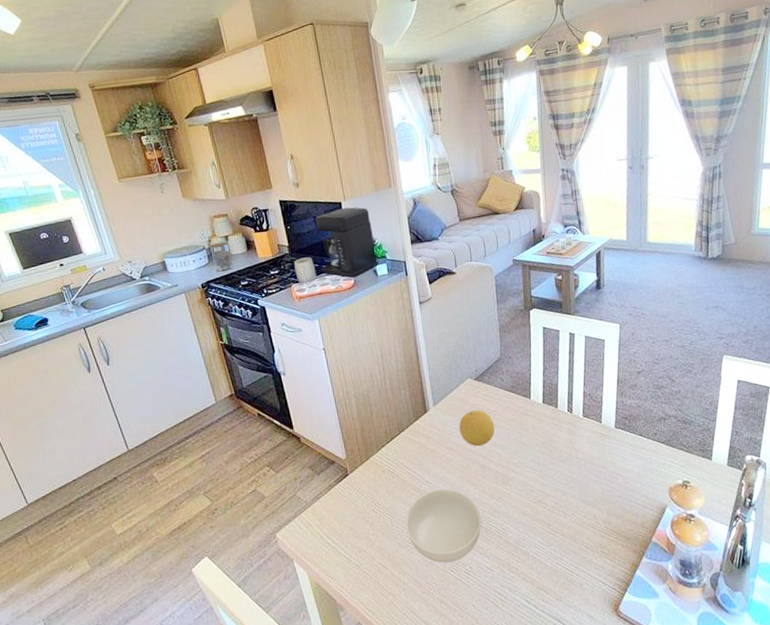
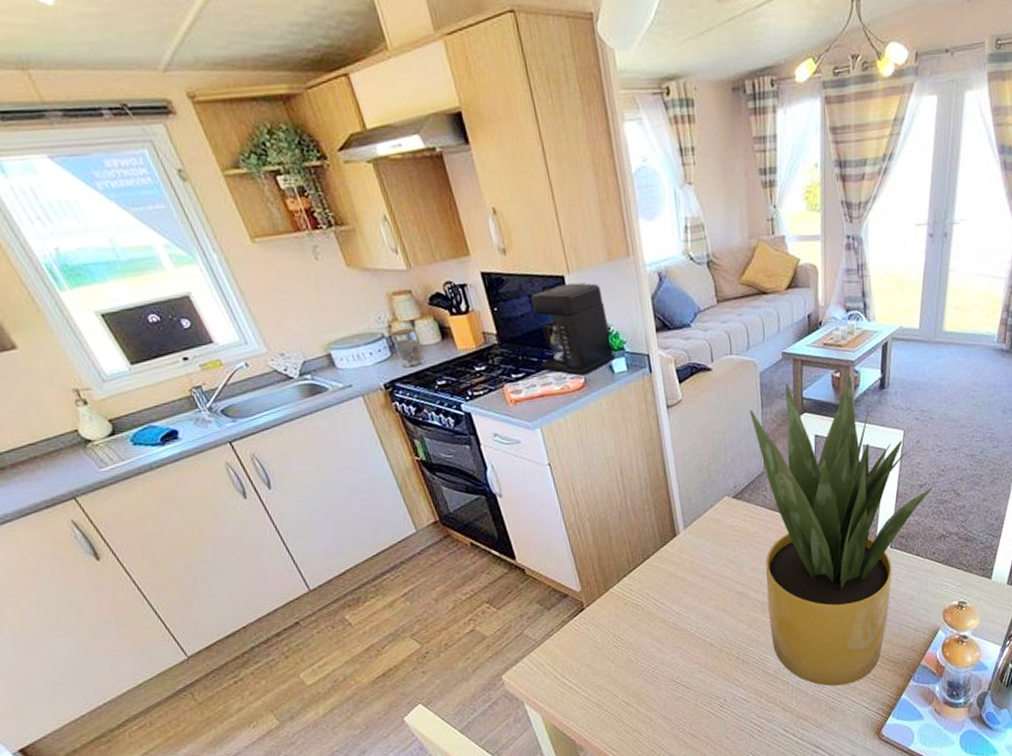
mug: present [294,257,317,284] -> none [505,348,536,384]
bowl: present [405,488,481,563] -> none [652,619,738,697]
fruit: present [459,410,495,447] -> none [714,532,756,573]
planter: none [487,279,649,559] -> present [749,377,932,686]

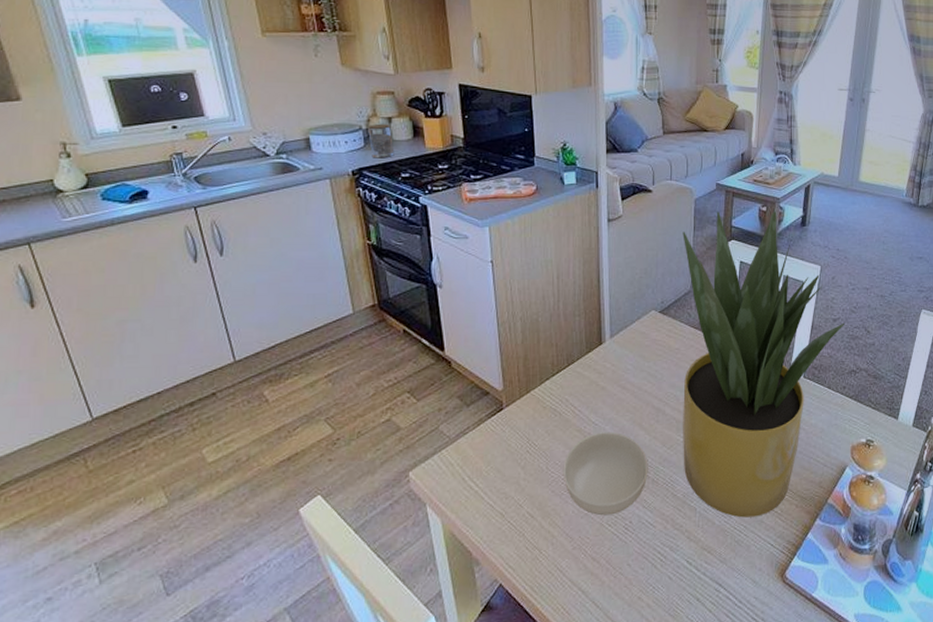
coffee maker: present [530,283,616,376] -> none [499,102,567,183]
bowl: none [652,619,738,697] -> present [563,432,648,516]

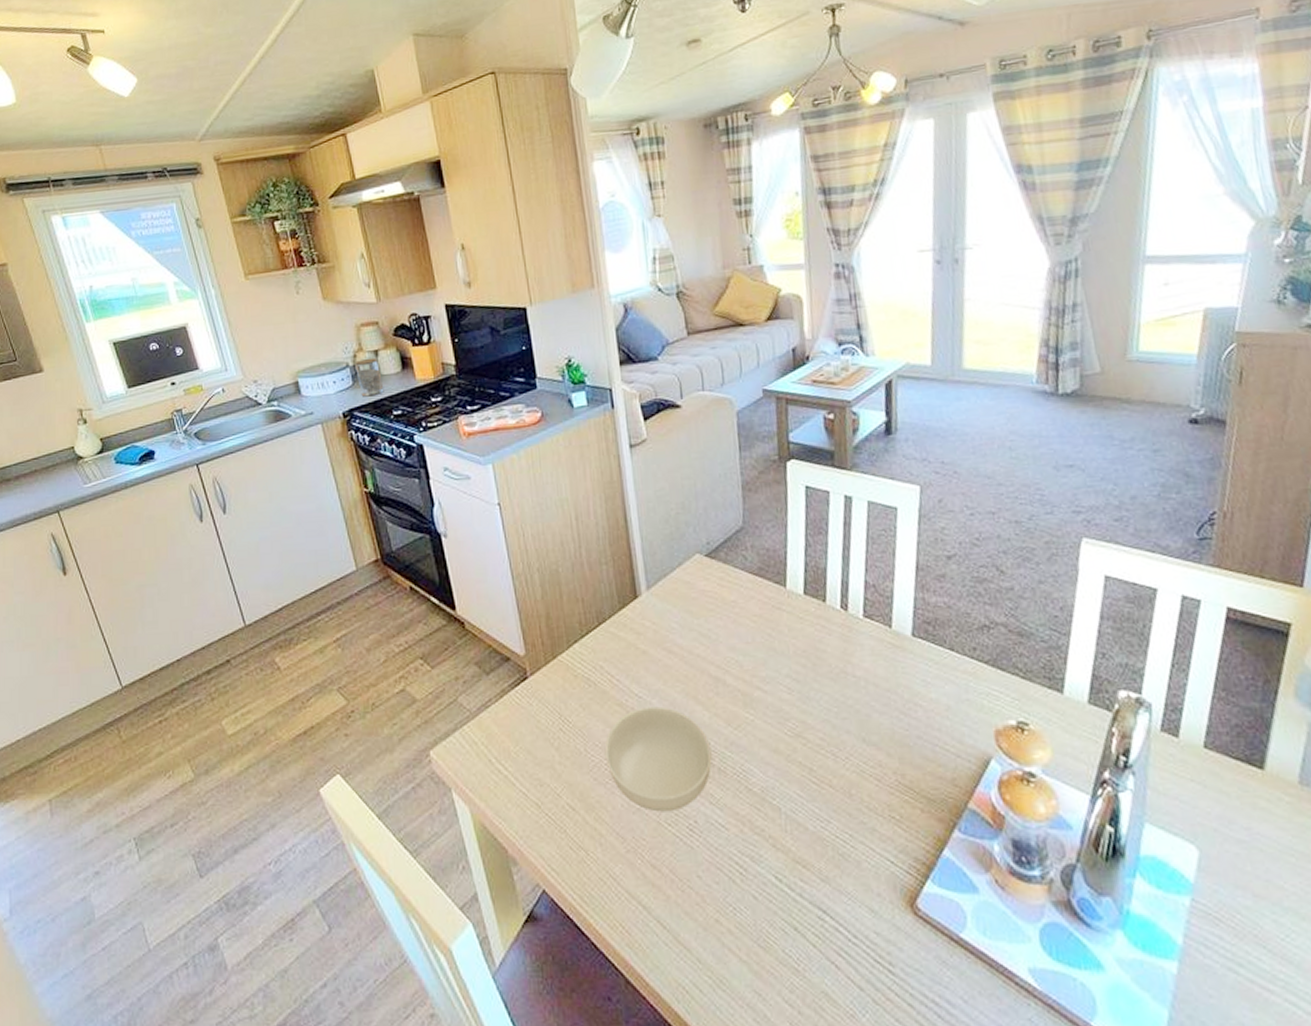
planter: present [683,211,844,518] -> none [725,419,964,823]

